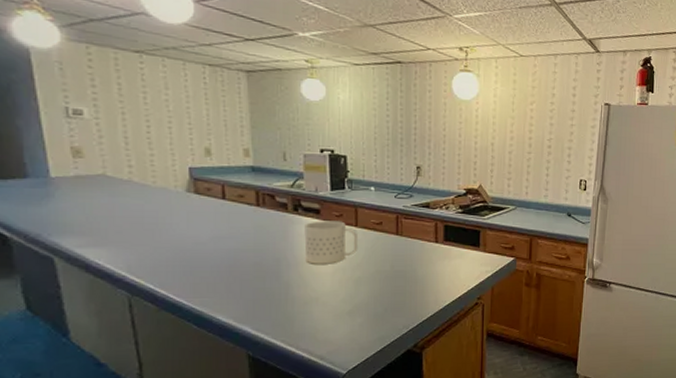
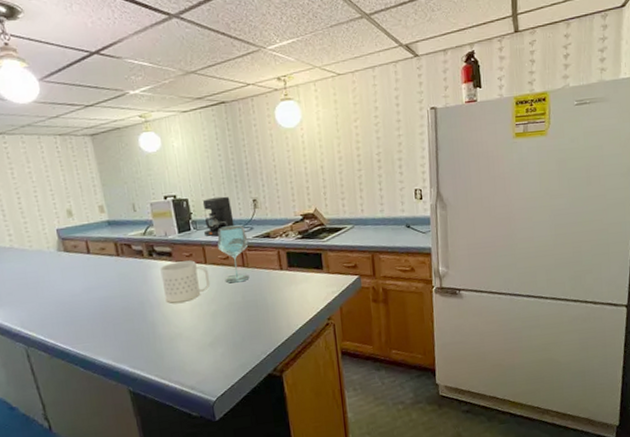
coffee maker: none [360,158,394,199] -> present [203,196,235,237]
wine glass: none [371,190,406,250] -> present [217,225,250,284]

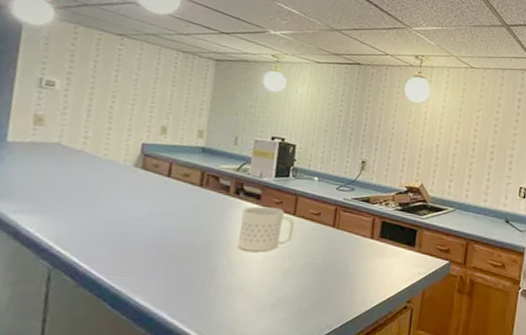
coffee maker: present [203,196,235,237] -> none [302,149,340,190]
wine glass: present [217,225,250,284] -> none [309,180,346,243]

